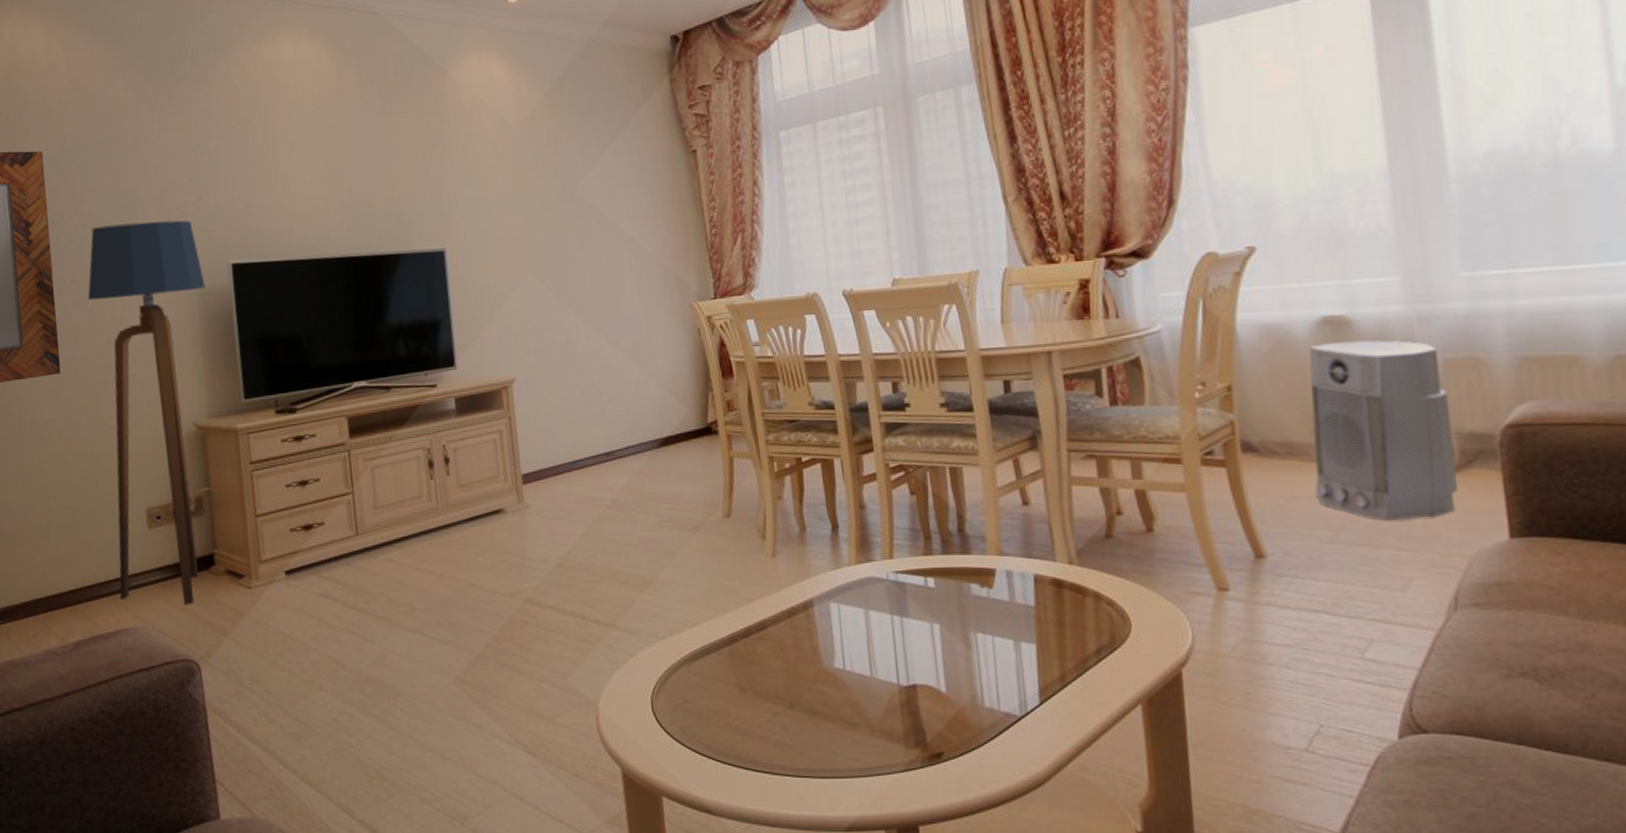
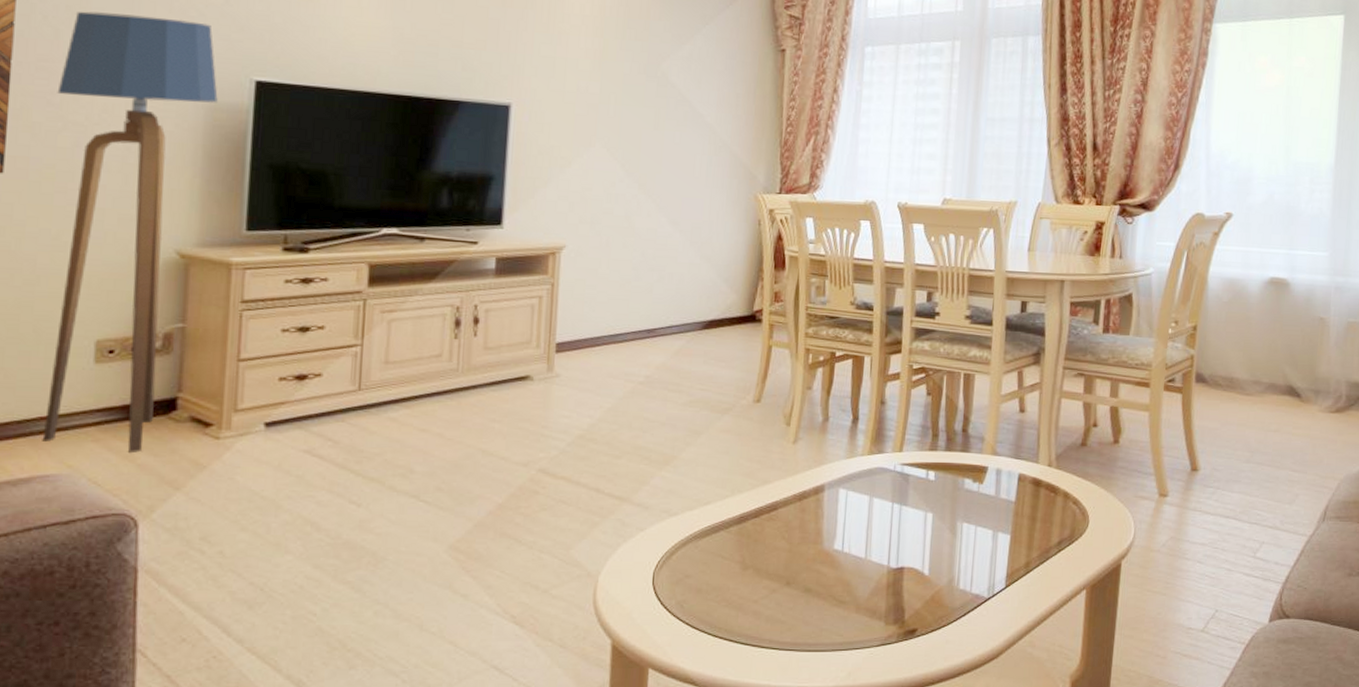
air purifier: present [1309,340,1458,521] -> none [1243,299,1345,448]

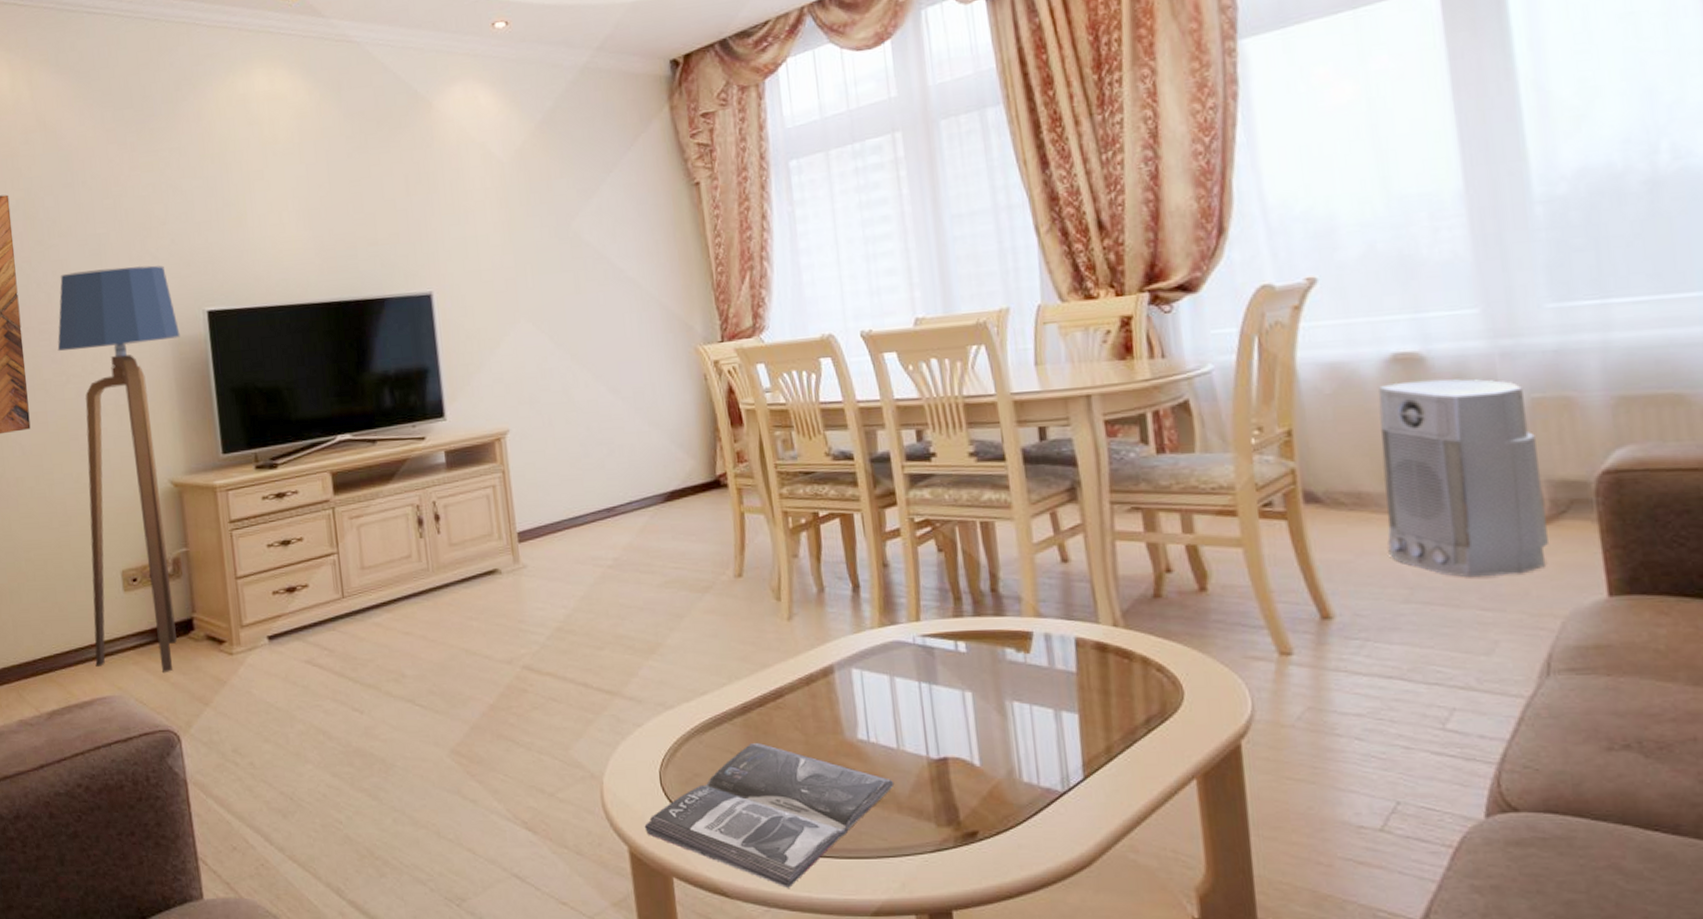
magazine: none [630,548,857,677] -> present [644,742,895,888]
air purifier: none [1243,299,1345,448] -> present [1378,378,1548,578]

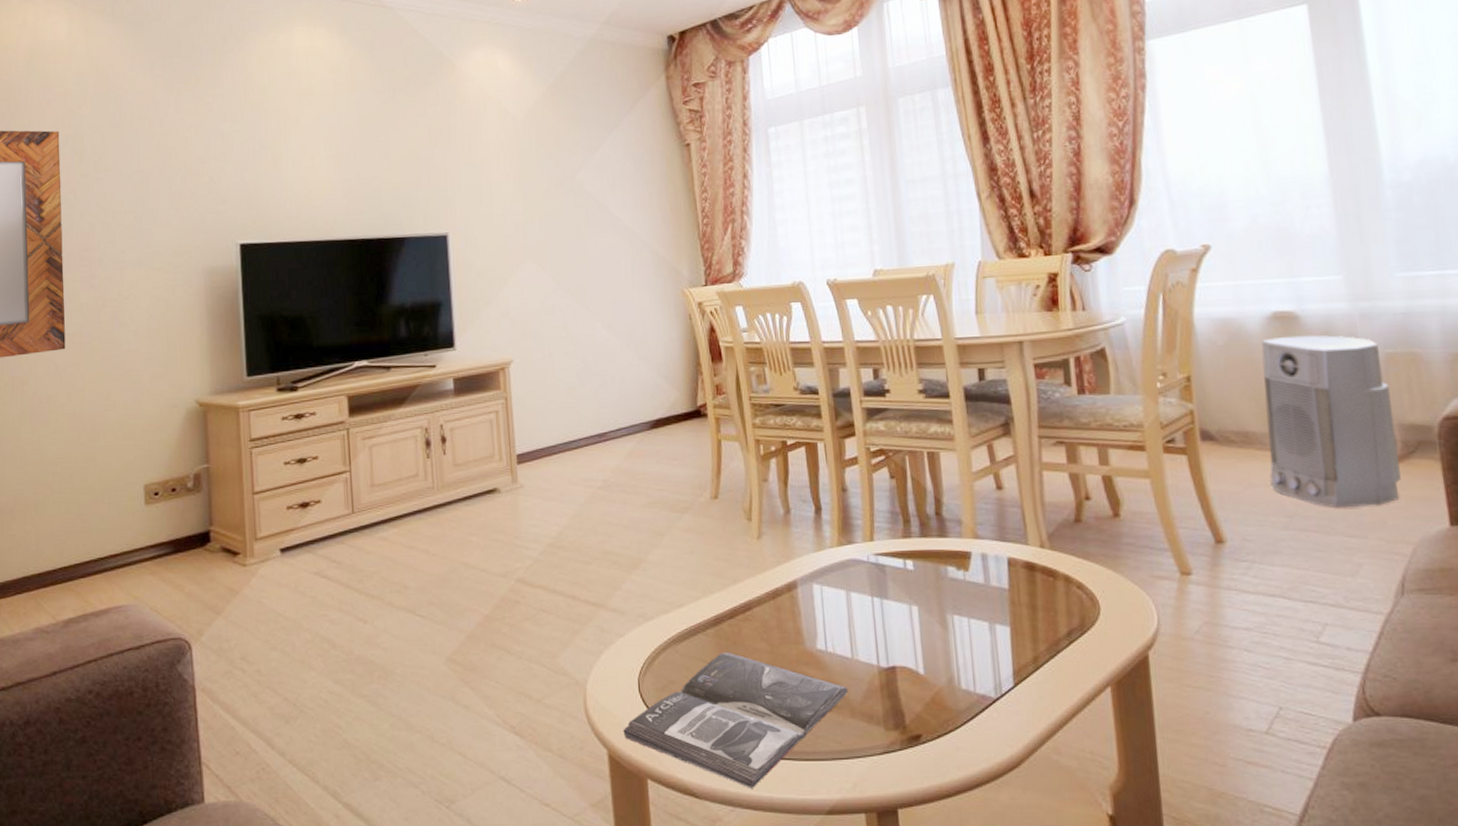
floor lamp: present [57,265,180,672] -> none [96,200,213,582]

